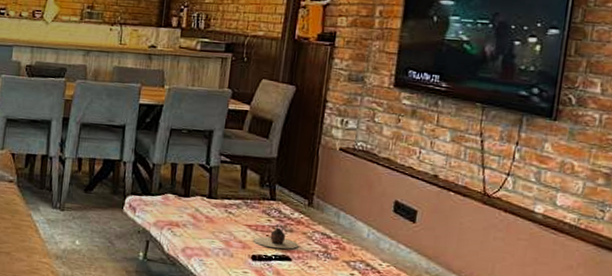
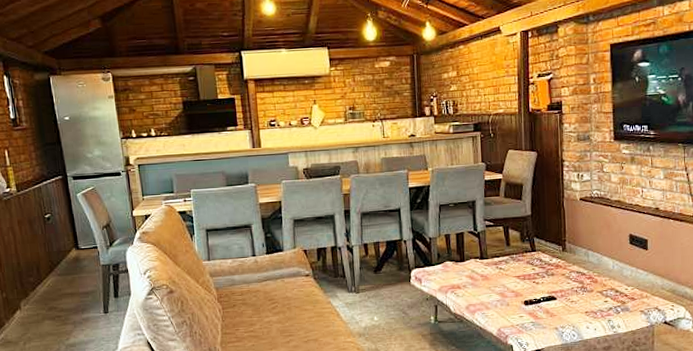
teapot: present [252,223,299,249] -> none [522,270,561,292]

